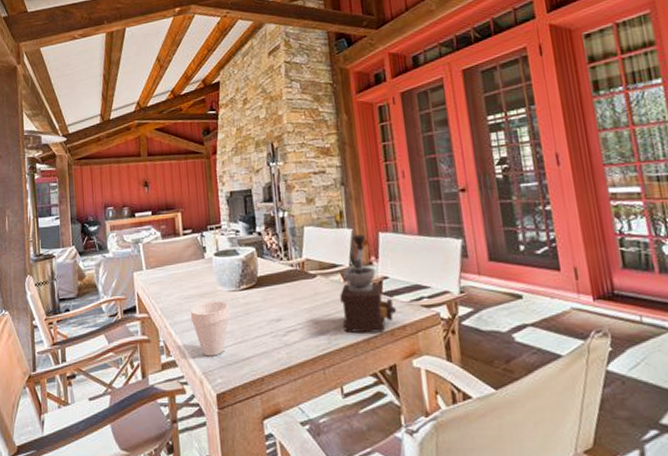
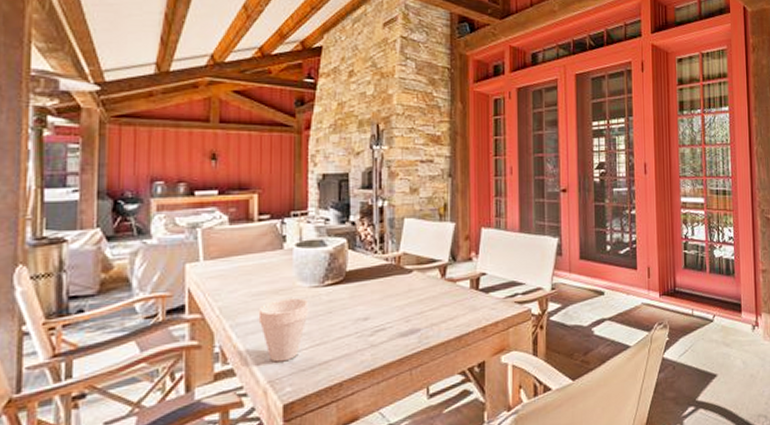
coffee grinder: present [340,234,397,333] -> none [435,229,492,331]

